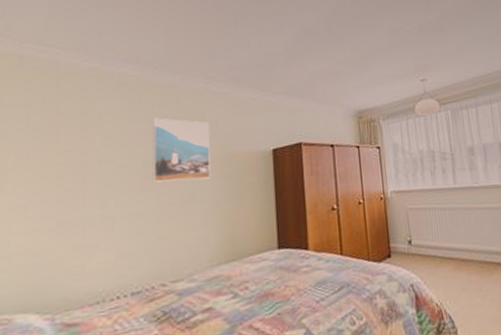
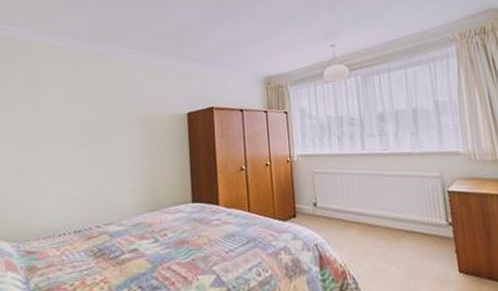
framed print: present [152,118,211,182] -> none [87,84,135,140]

